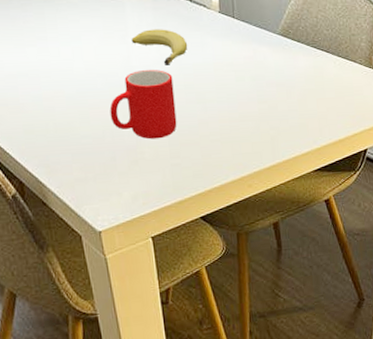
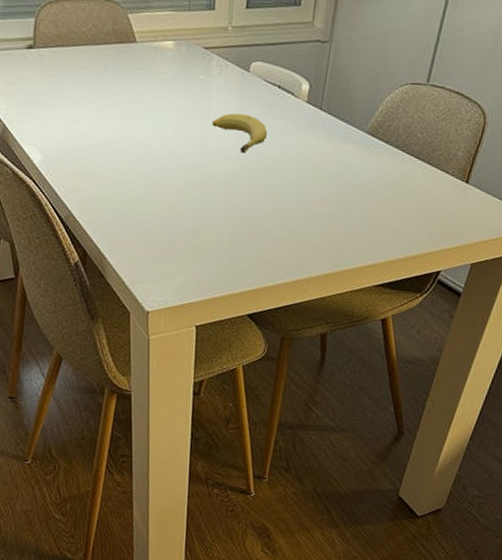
cup: present [109,69,177,140] -> none [178,154,246,228]

